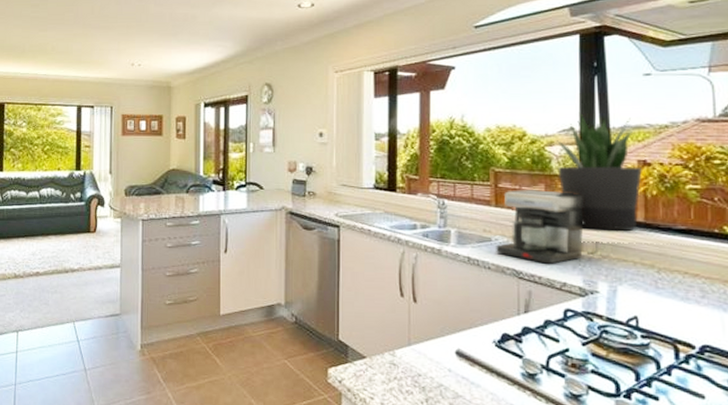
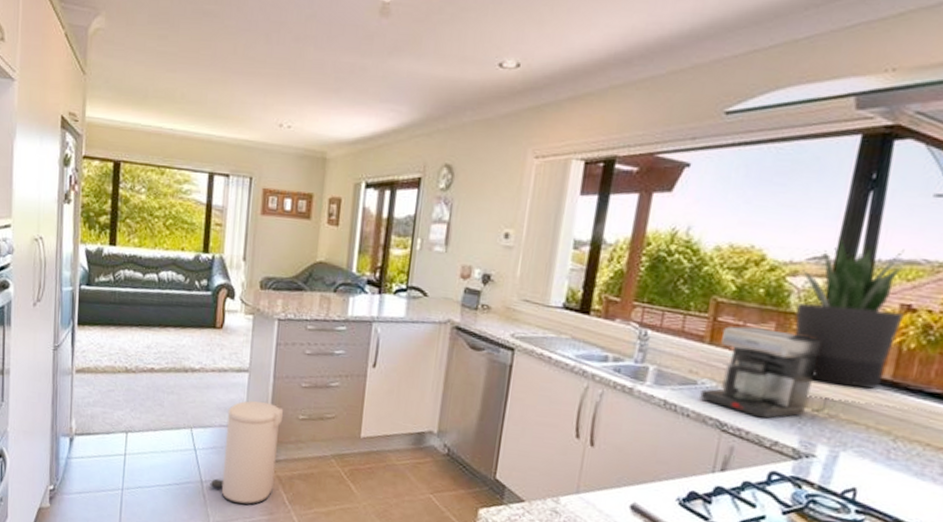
pedal bin: none [93,292,153,388] -> present [210,400,284,506]

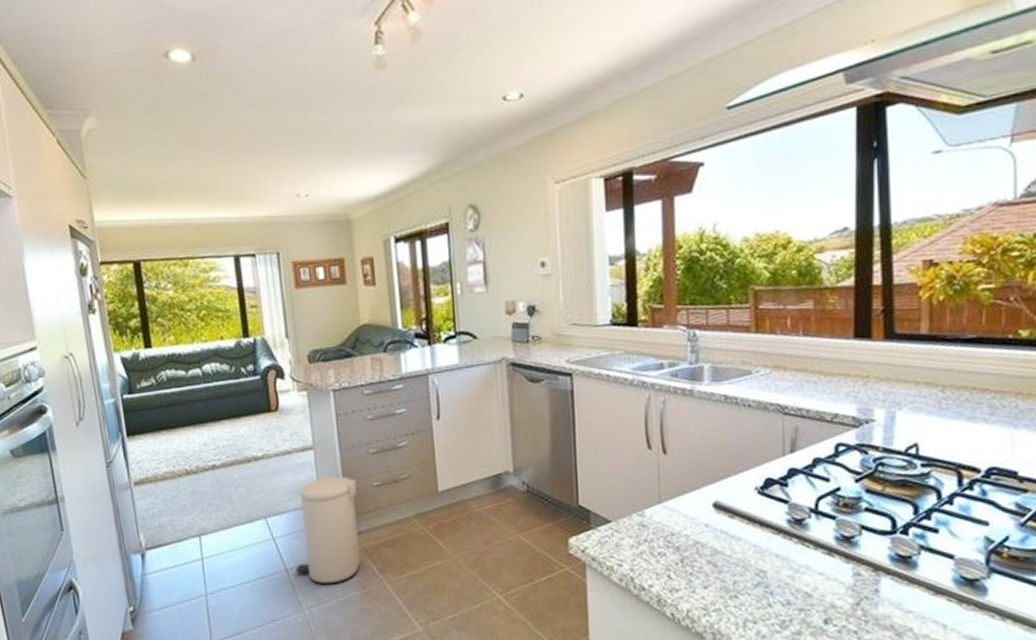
coffee maker: present [700,326,822,418] -> none [757,307,859,394]
planter: present [795,237,905,390] -> none [826,207,929,349]

